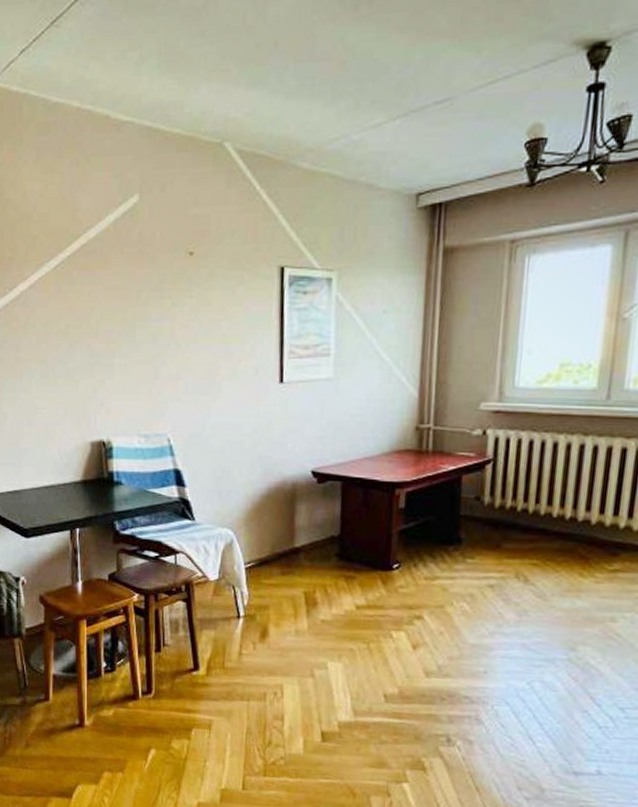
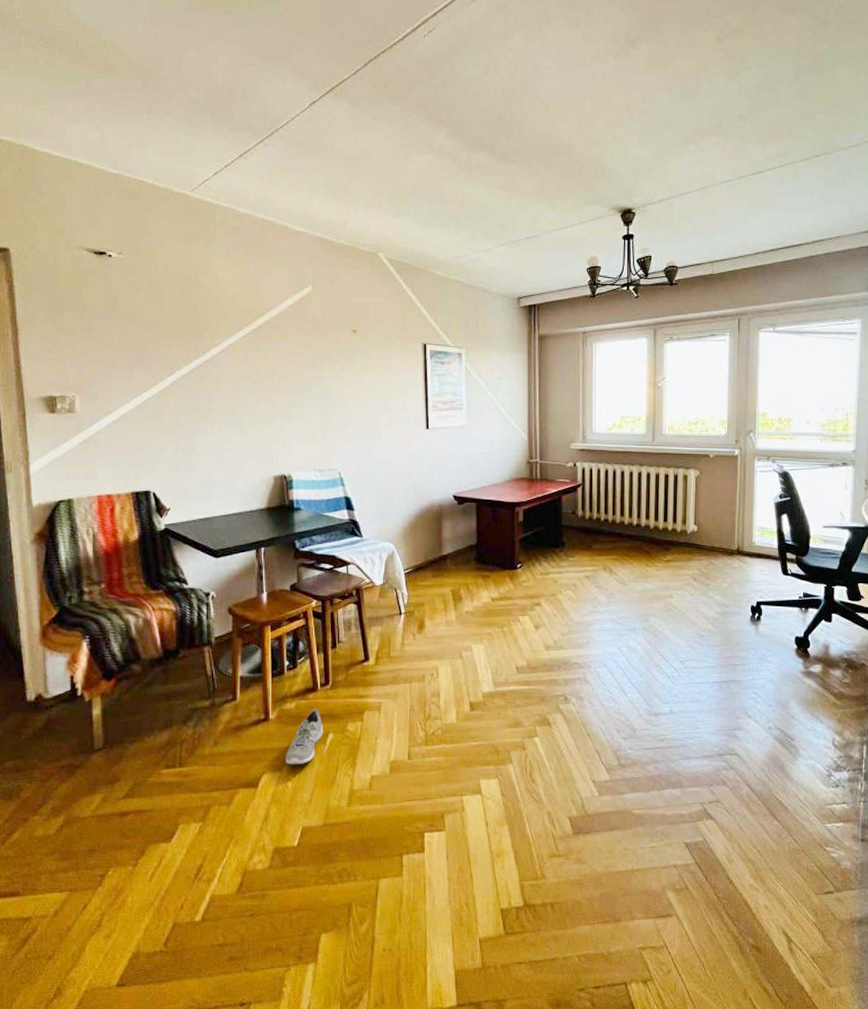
sneaker: none [102,719,145,780] -> present [286,708,324,765]

